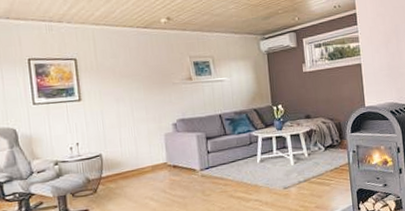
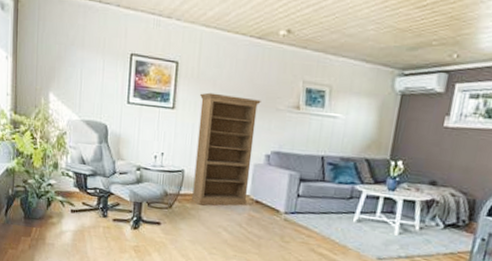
bookshelf: none [103,78,166,183] -> present [191,92,261,206]

